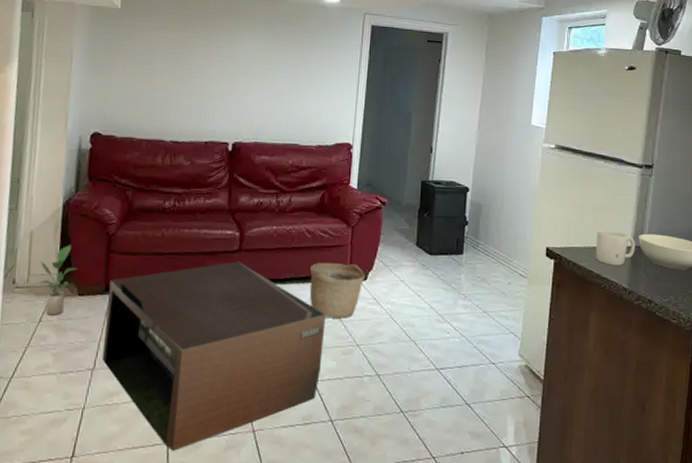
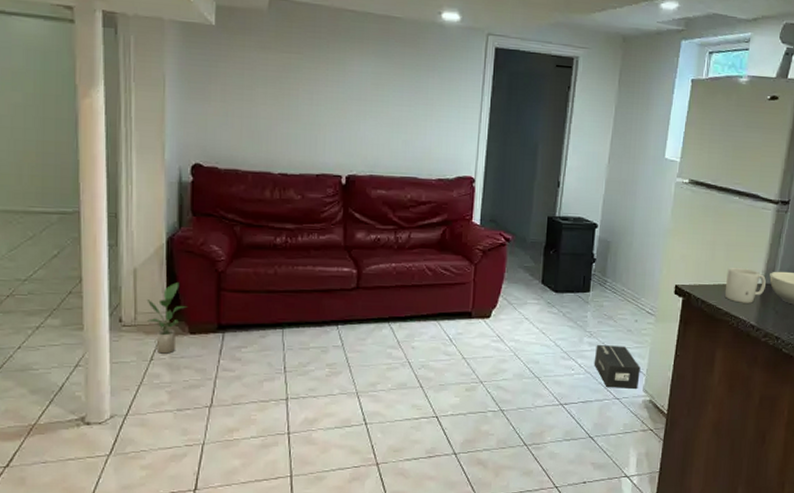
coffee table: present [102,261,326,451] -> none [219,299,449,483]
basket: present [309,263,365,319] -> none [431,301,489,356]
box: none [468,307,515,353] -> present [594,344,641,389]

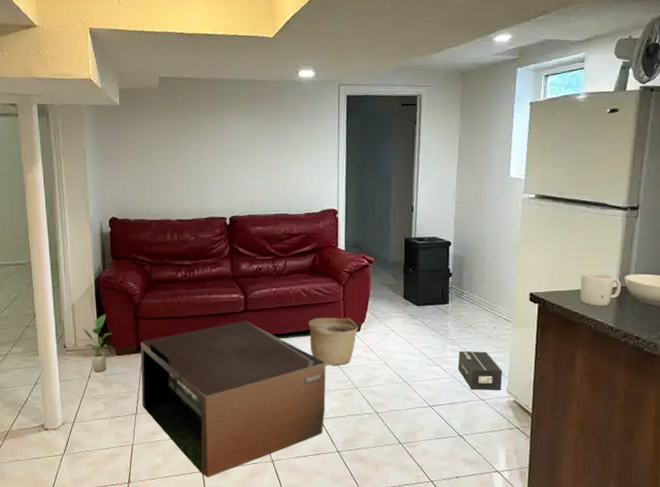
coffee table: none [219,299,449,483] -> present [141,321,326,477]
basket: none [431,301,489,356] -> present [308,318,359,366]

